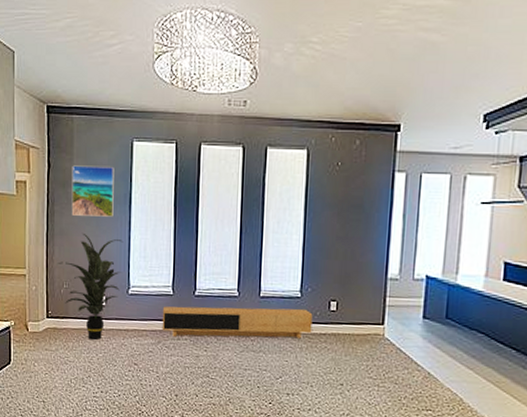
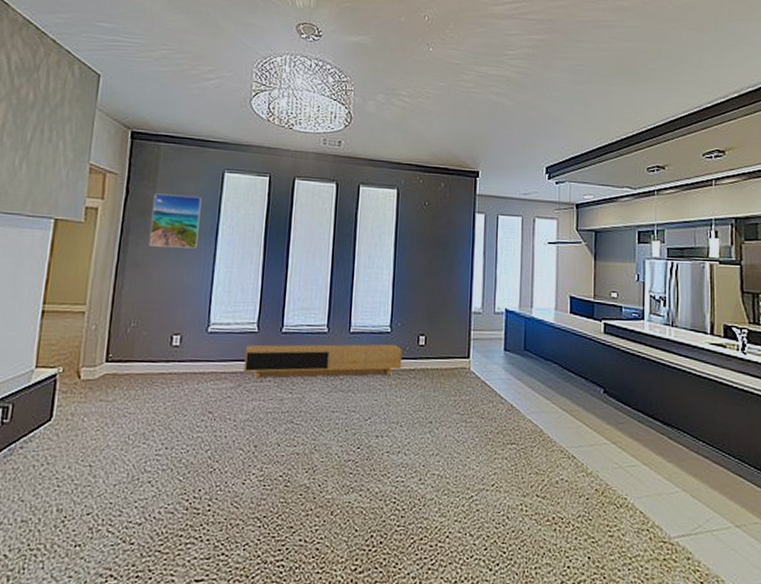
indoor plant: present [58,232,124,341] -> none [127,265,206,387]

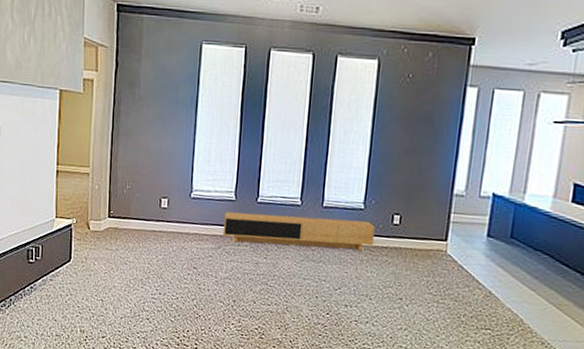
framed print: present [148,193,202,249] -> none [137,65,182,119]

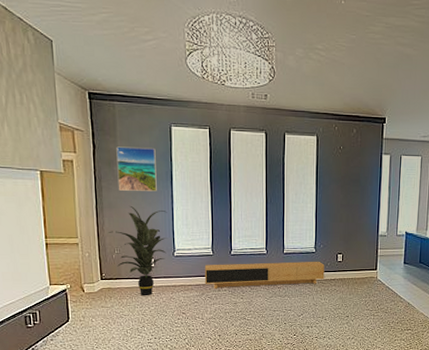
indoor plant: none [122,134,188,242] -> present [108,205,167,296]
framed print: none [137,65,182,119] -> present [116,146,157,191]

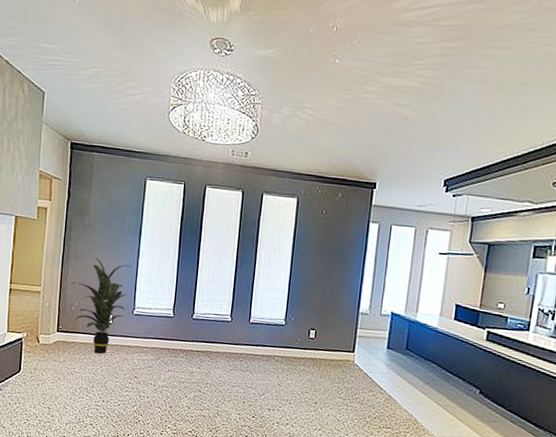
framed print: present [116,146,157,191] -> none [86,197,128,245]
media console: present [204,261,325,288] -> none [161,327,295,361]

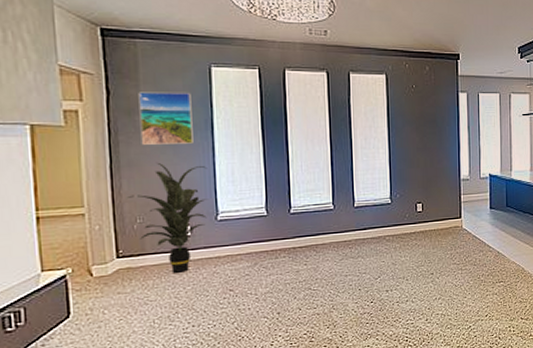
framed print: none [86,197,128,245] -> present [138,92,194,145]

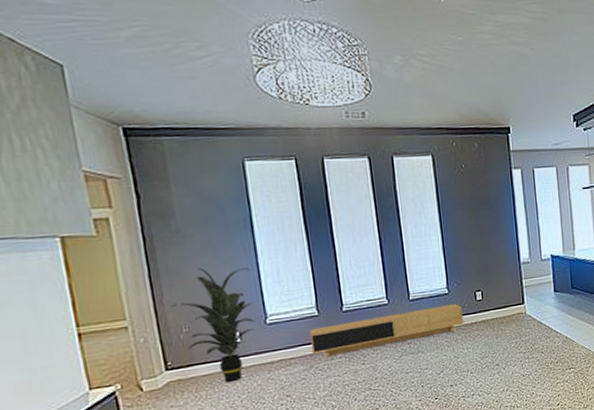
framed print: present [138,92,194,145] -> none [170,190,234,250]
media console: none [257,213,403,256] -> present [309,303,464,357]

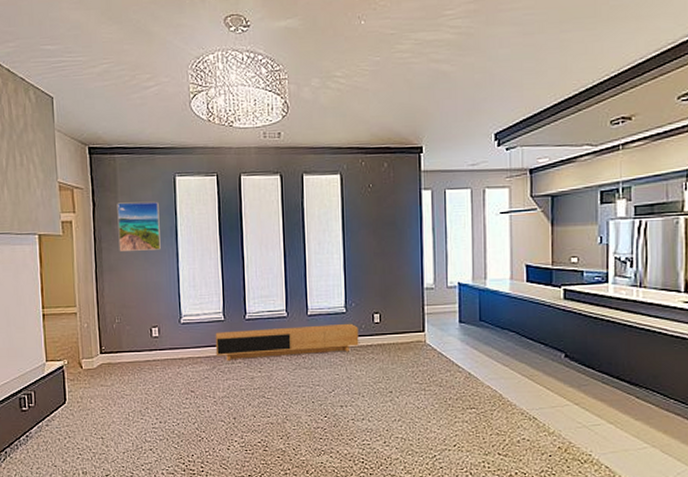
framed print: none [170,190,234,250] -> present [117,201,161,251]
indoor plant: present [170,267,256,383] -> none [108,267,172,372]

